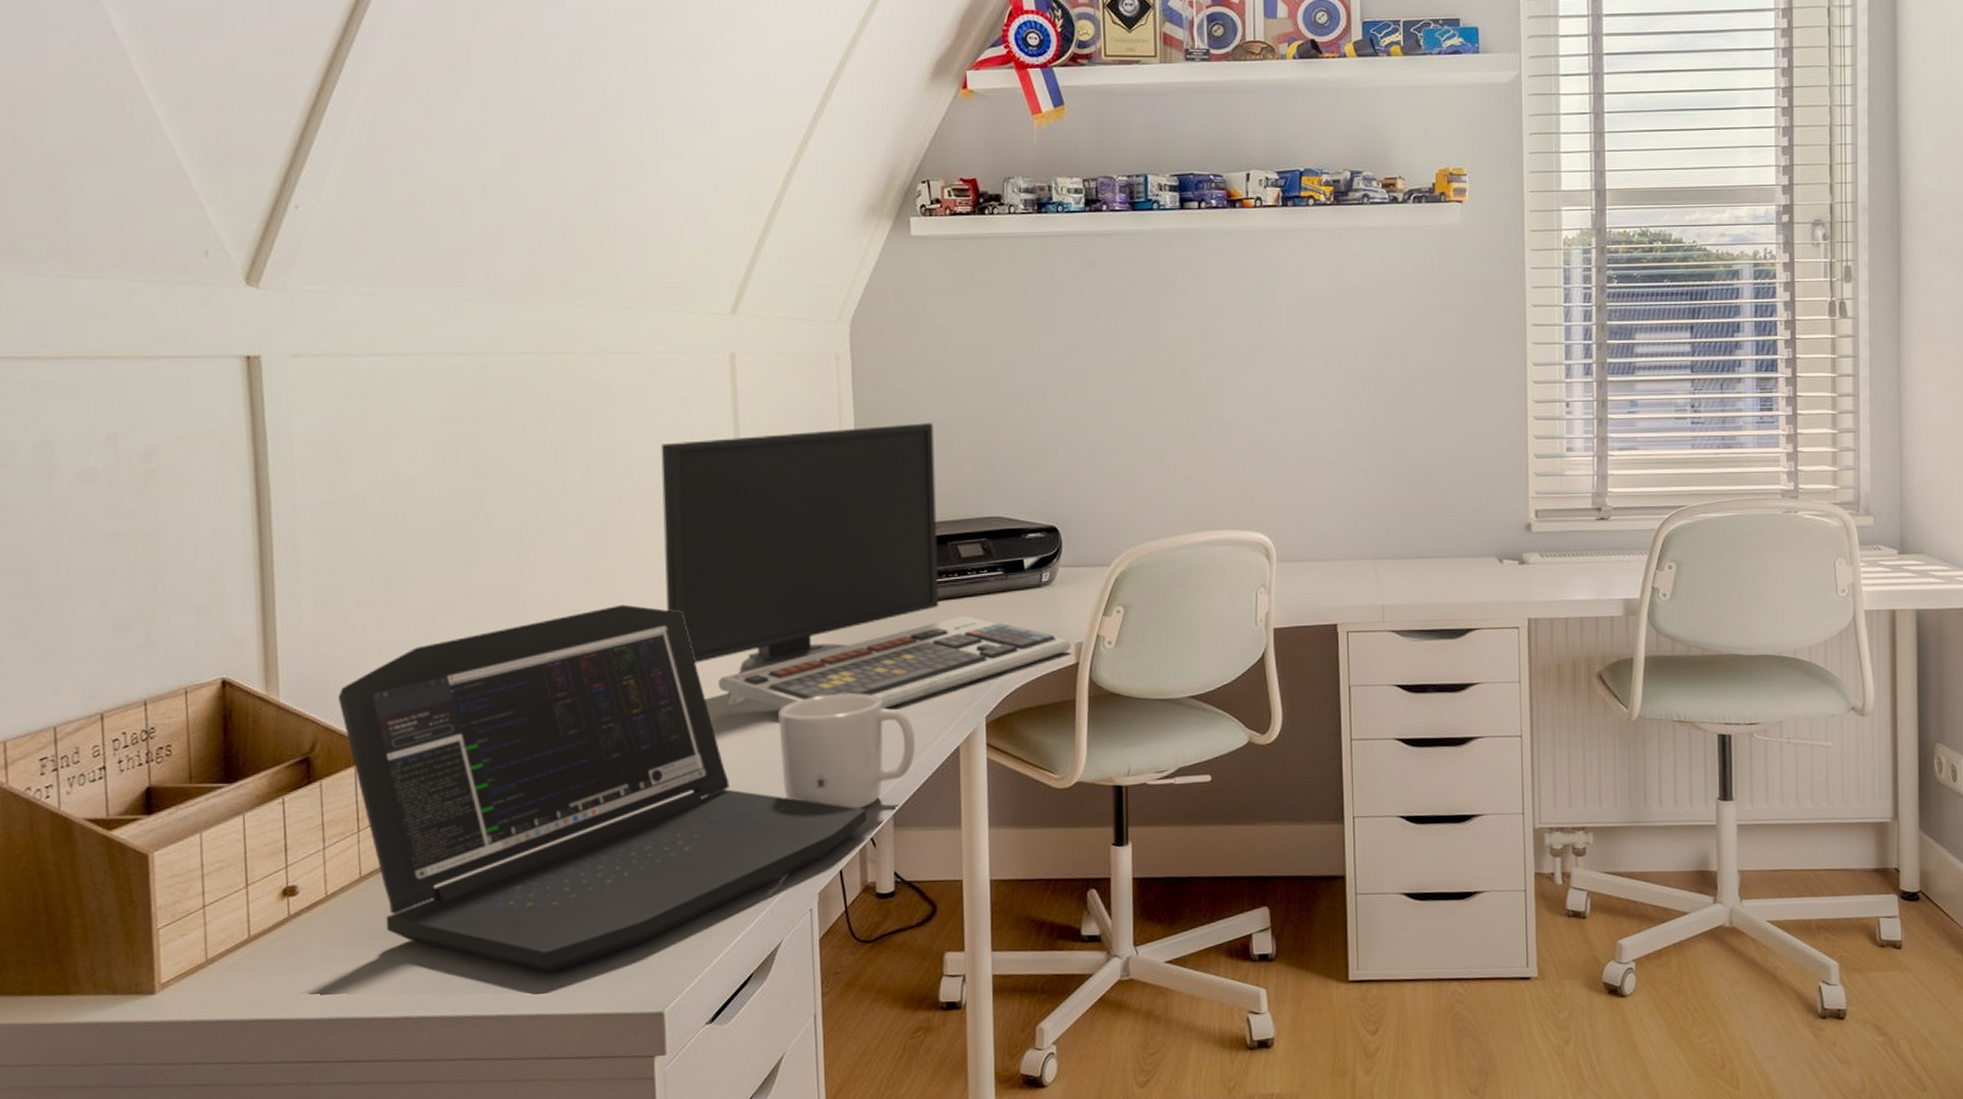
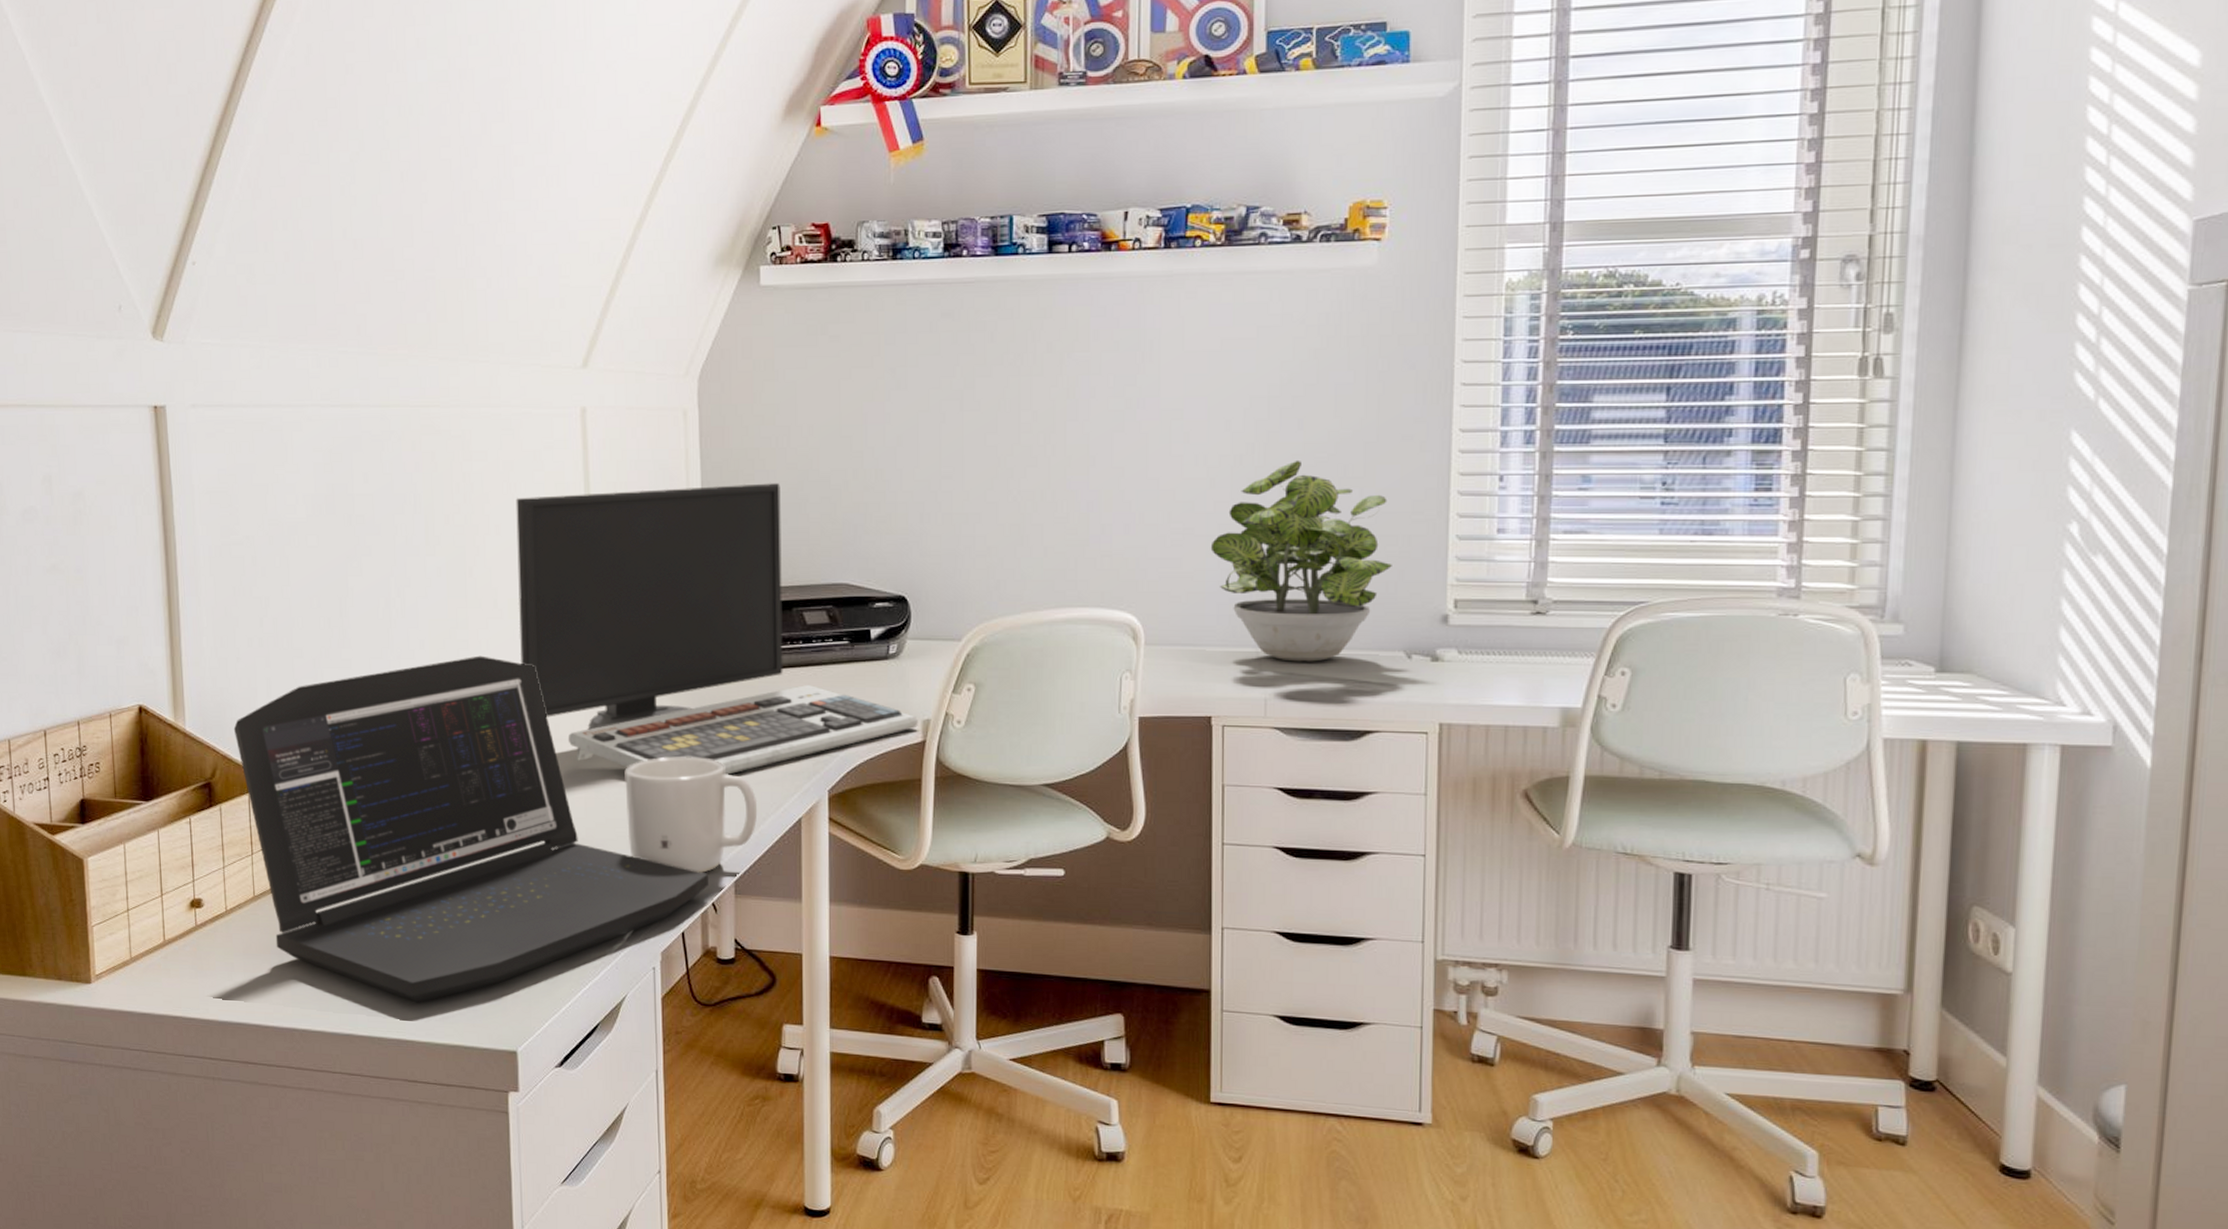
potted plant: none [1331,392,1484,571] -> present [1210,459,1392,662]

